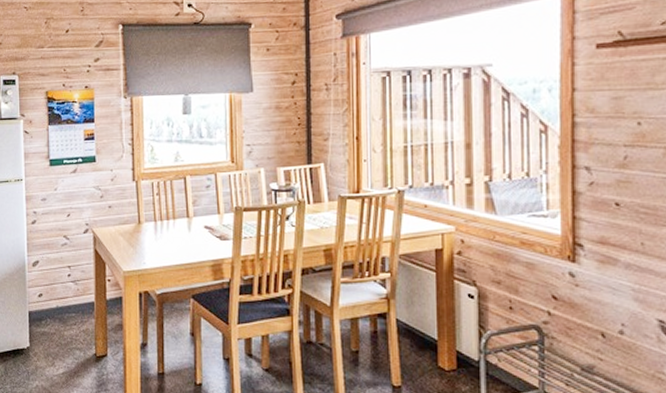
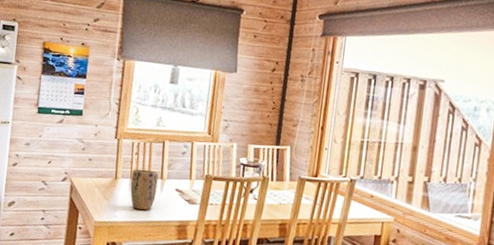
plant pot: none [155,210,184,254] -> present [130,168,159,210]

